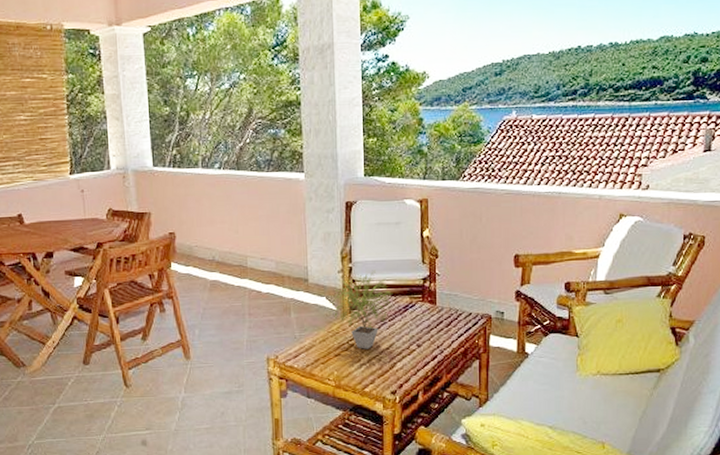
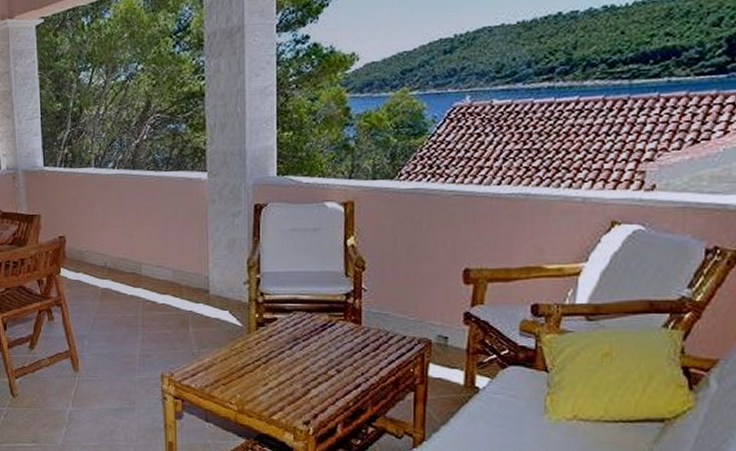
potted plant: present [332,270,395,349] -> none [236,282,310,372]

